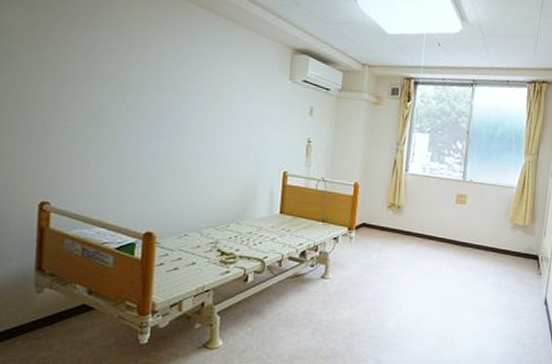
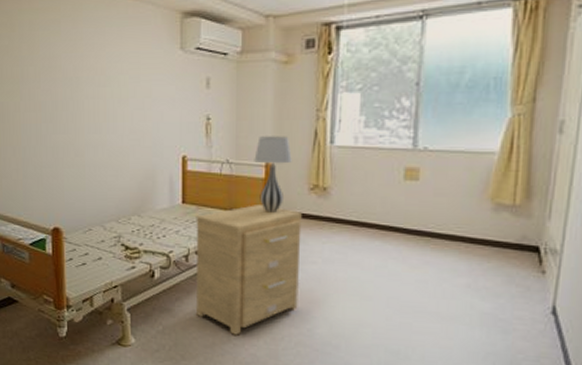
side table: none [284,217,381,332] -> present [195,205,302,335]
table lamp: none [345,160,376,225] -> present [254,136,292,213]

